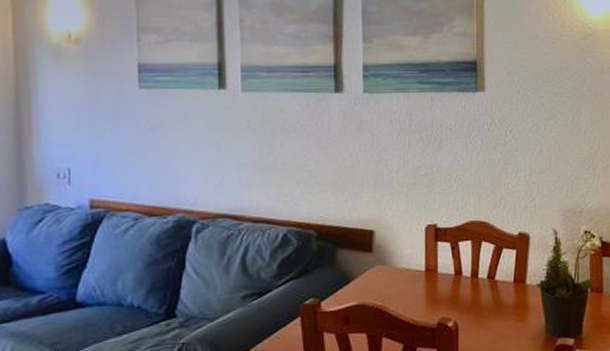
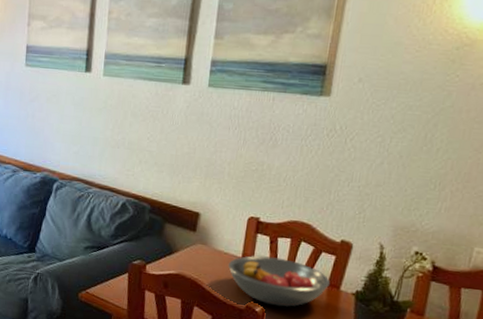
fruit bowl: none [412,263,515,316] -> present [227,255,330,307]

